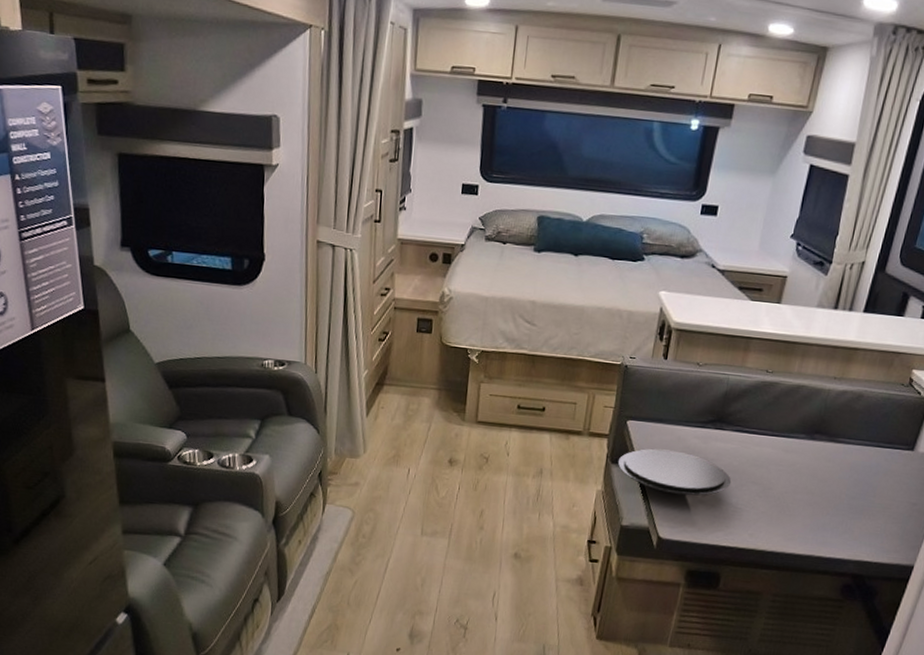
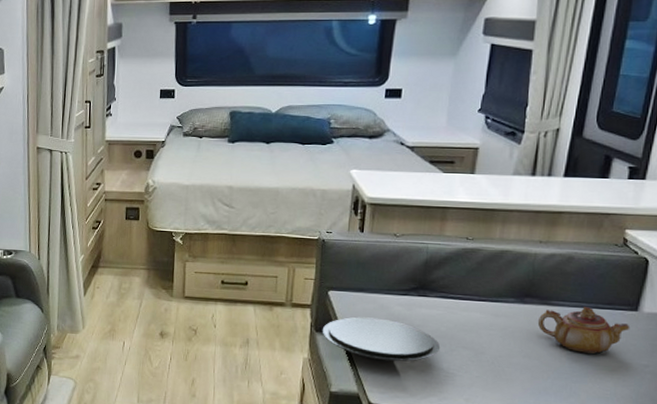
teapot: none [823,444,906,492] -> present [537,306,630,355]

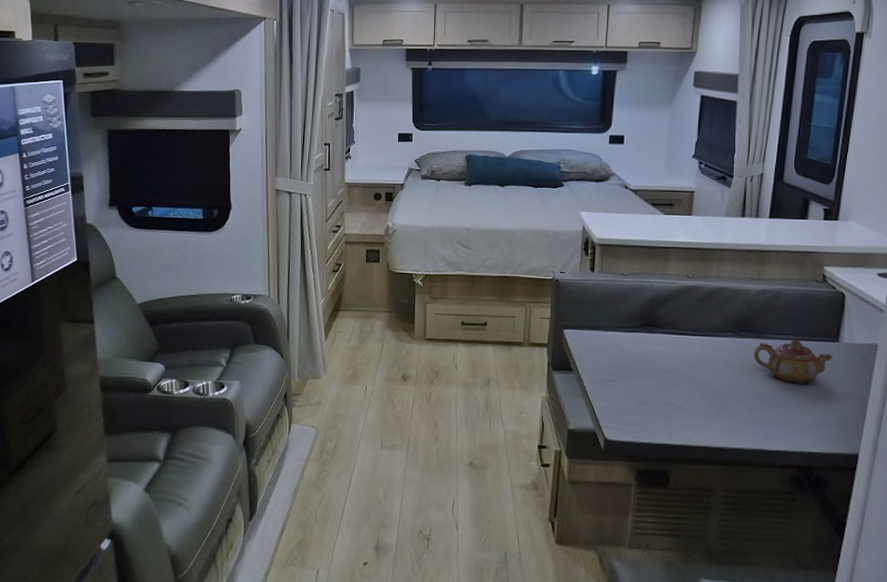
plate: present [323,316,441,362] -> none [559,354,668,398]

